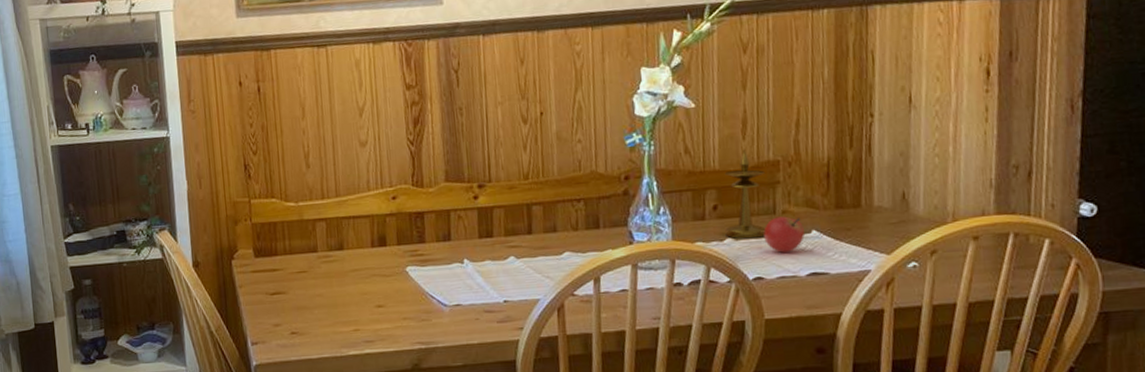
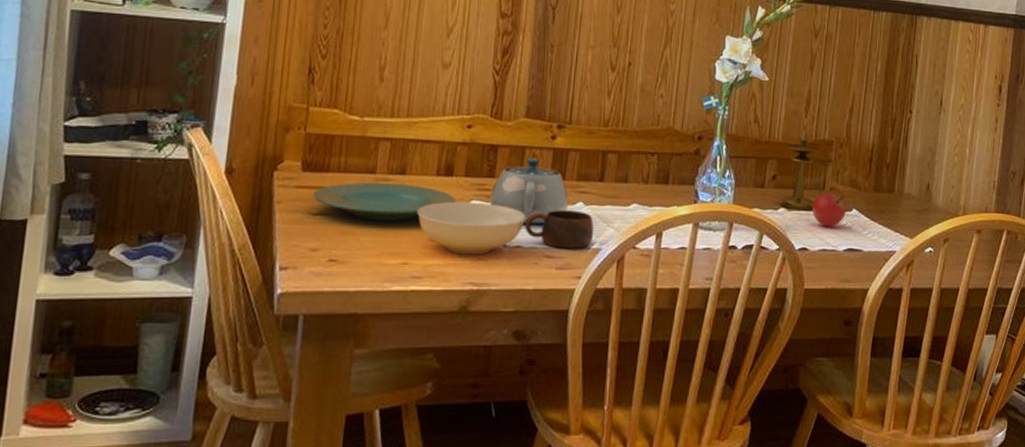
plate: none [267,258,393,294] -> present [313,182,456,221]
bowl: none [359,267,462,317] -> present [417,201,527,255]
teapot: none [423,220,501,283] -> present [489,158,569,225]
cup: none [461,265,530,303] -> present [525,210,594,249]

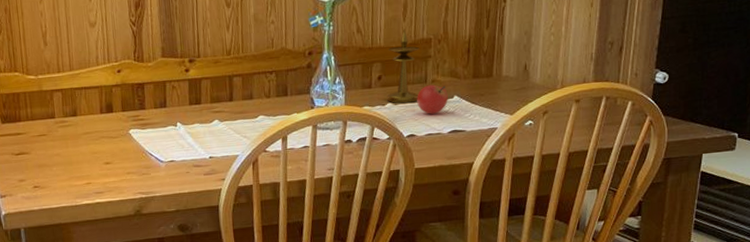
plate: present [313,182,456,221] -> none [13,123,119,154]
bowl: present [417,201,527,255] -> none [90,130,175,172]
teapot: present [489,158,569,225] -> none [143,89,207,143]
cup: present [525,210,594,249] -> none [174,127,231,159]

